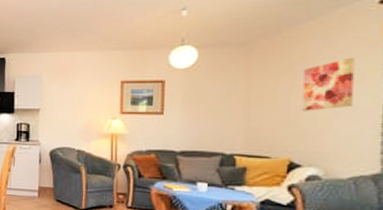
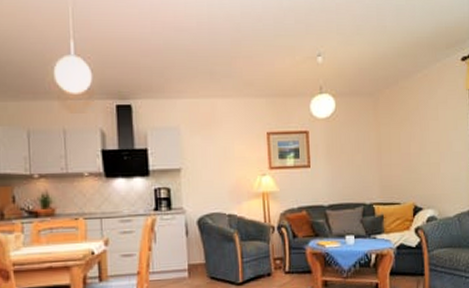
wall art: present [301,57,355,111] -> none [417,107,452,158]

